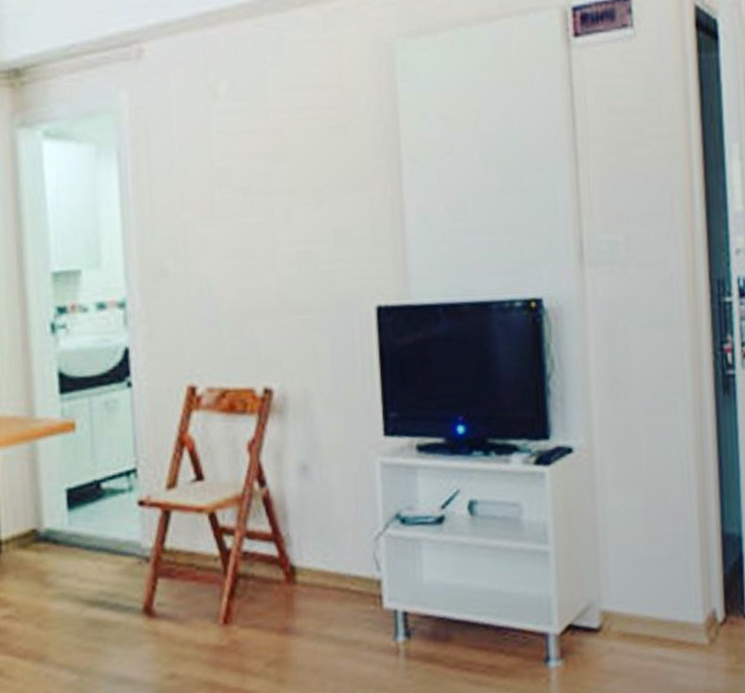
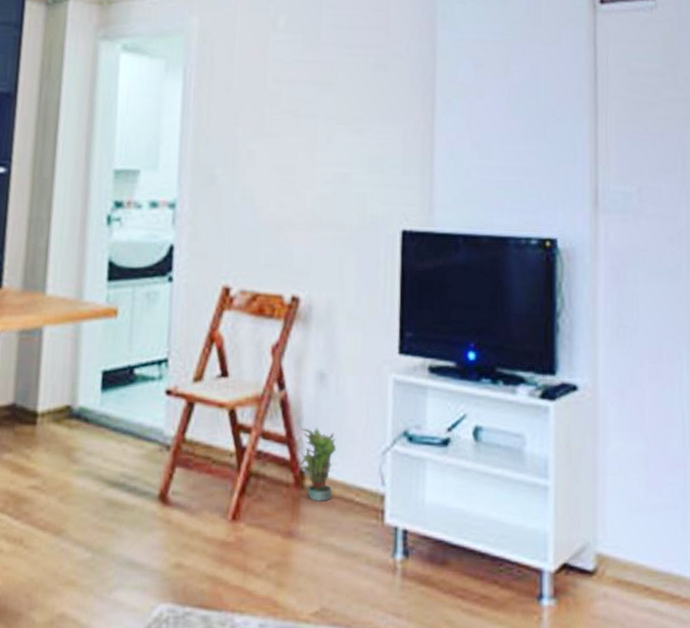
potted plant: none [287,520,327,595] -> present [300,427,337,502]

